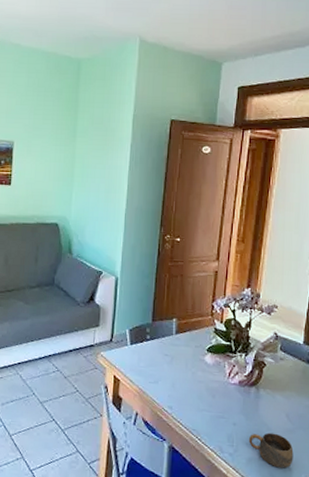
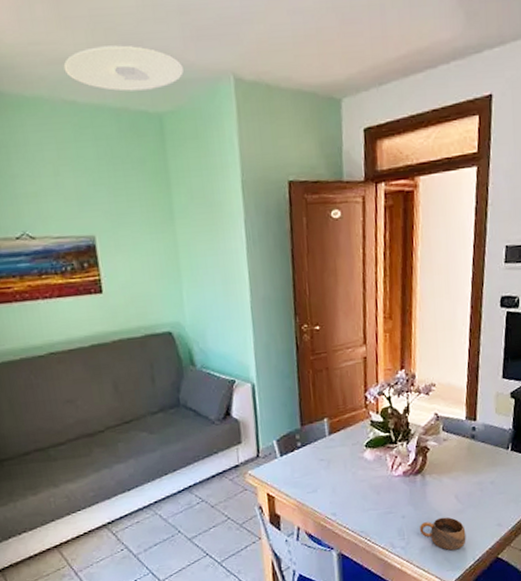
ceiling light: none [16,9,102,42] -> present [63,45,184,92]

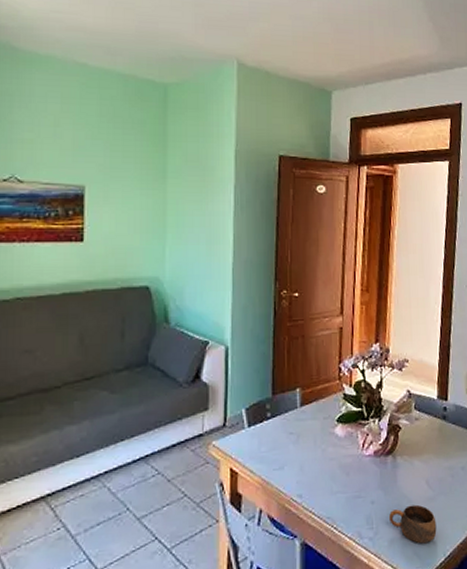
ceiling light: present [63,45,184,92] -> none [80,21,192,63]

